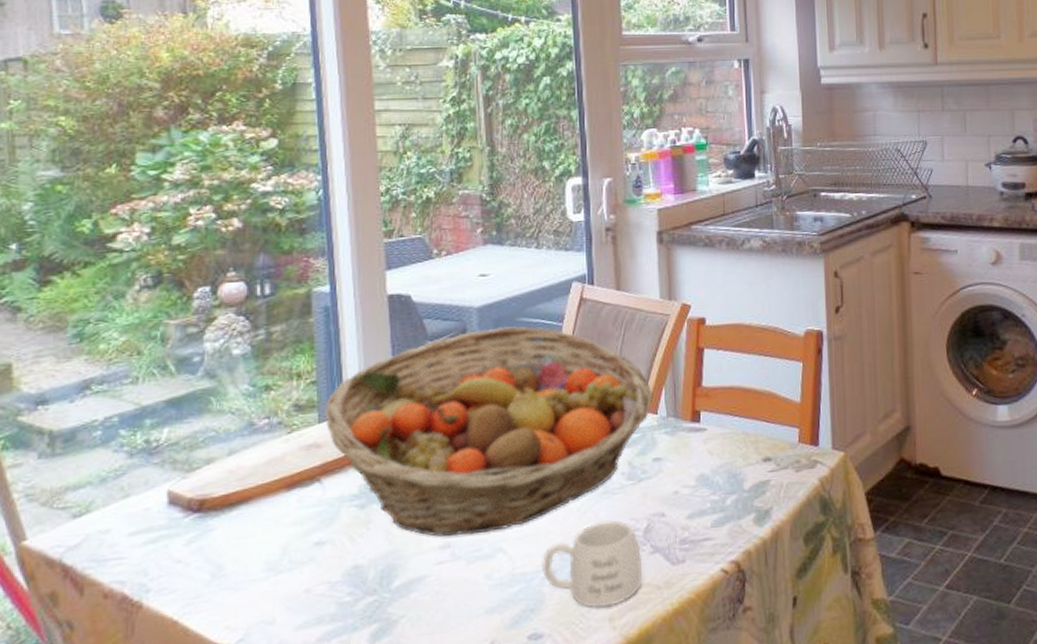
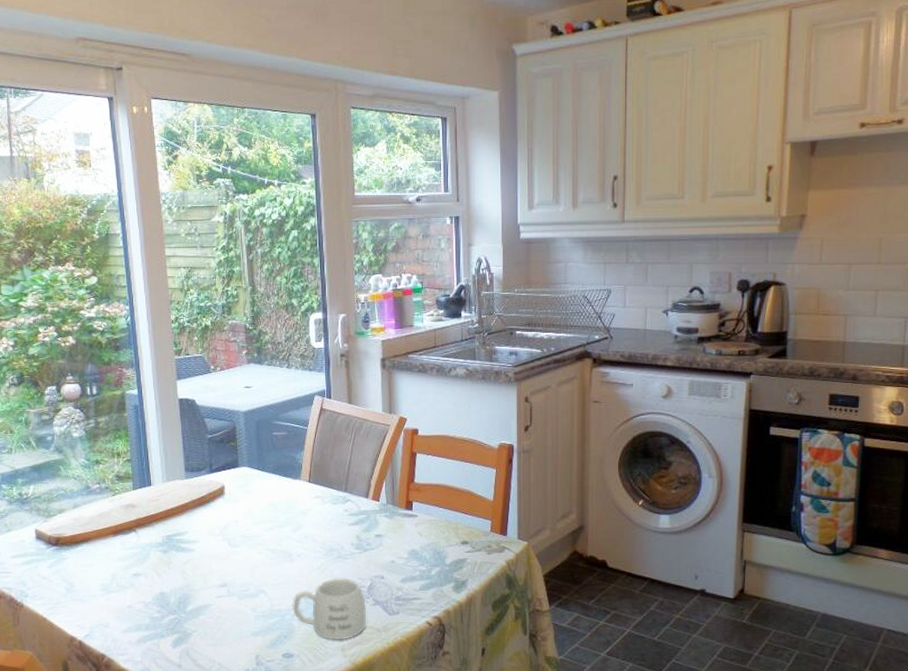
fruit basket: present [325,326,653,537] -> none [137,428,376,579]

